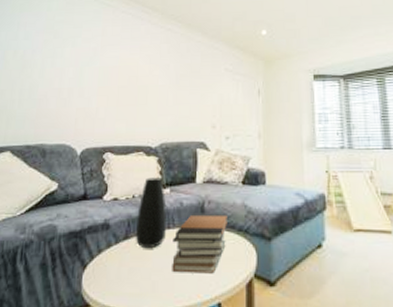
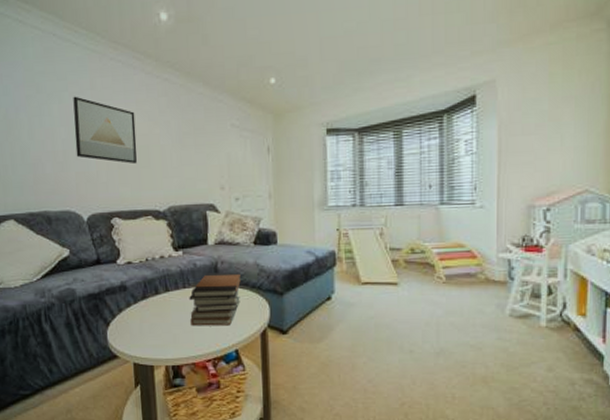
wall art: none [80,41,138,102] -> present [73,96,137,165]
vase: present [135,177,167,249] -> none [152,241,182,307]

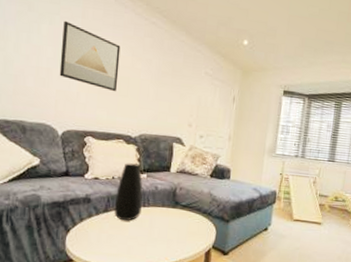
vase: none [152,241,182,307] -> present [114,163,143,221]
book stack: present [189,272,242,326] -> none [145,196,196,243]

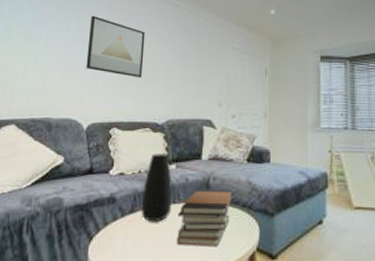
book stack: none [145,196,196,243] -> present [177,188,233,247]

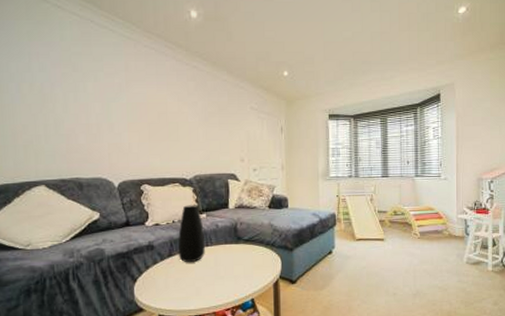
wall art: present [86,15,145,79] -> none [108,76,167,138]
book stack: present [177,188,233,247] -> none [211,231,258,280]

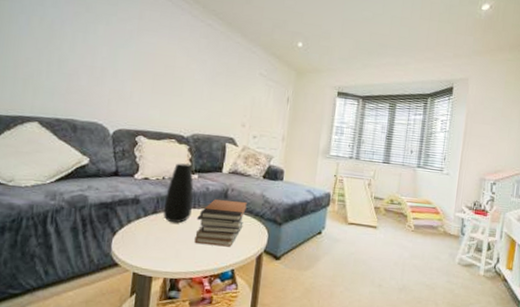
book stack: none [211,231,258,280] -> present [194,197,248,247]

